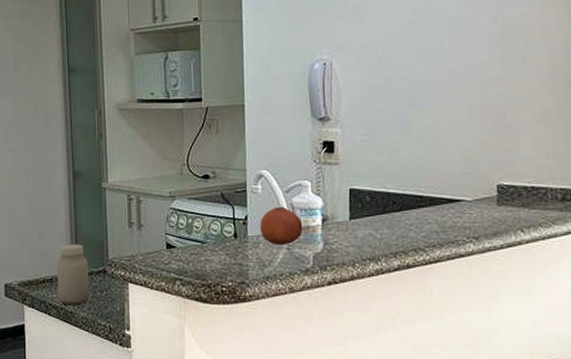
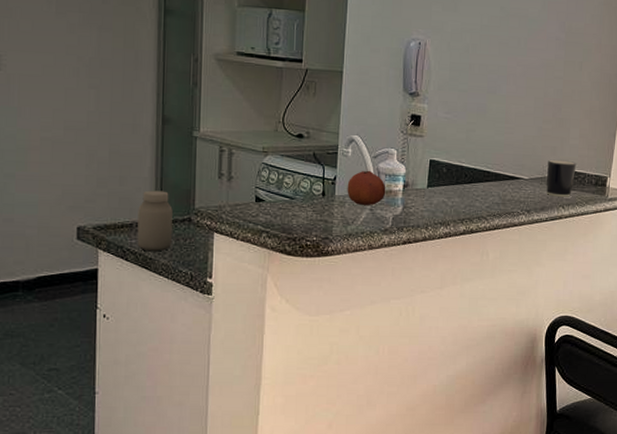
mug: none [495,174,534,220] -> present [546,159,577,198]

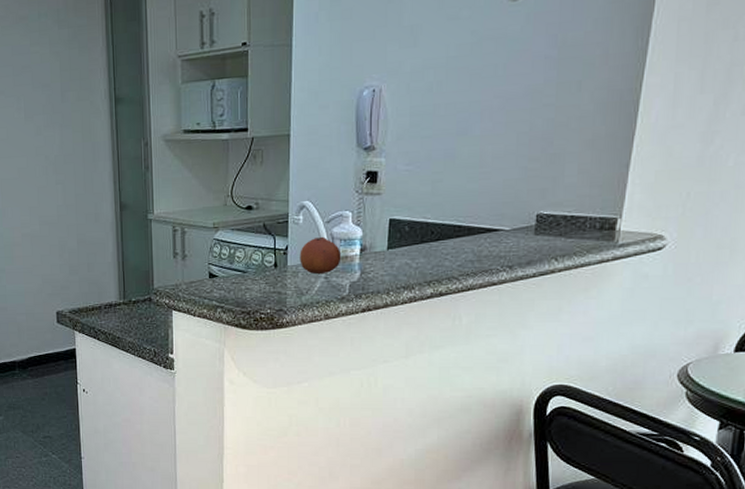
jar: present [137,190,173,252] -> none [105,274,136,331]
mug: present [546,159,577,198] -> none [534,203,574,249]

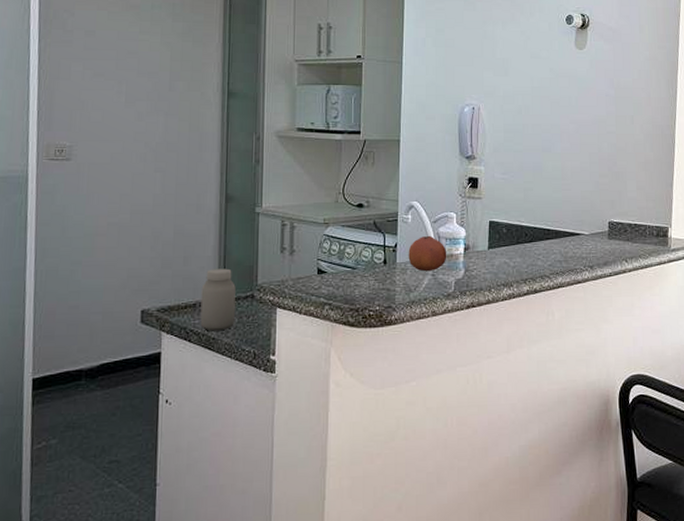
jar: none [105,274,136,331] -> present [200,268,236,331]

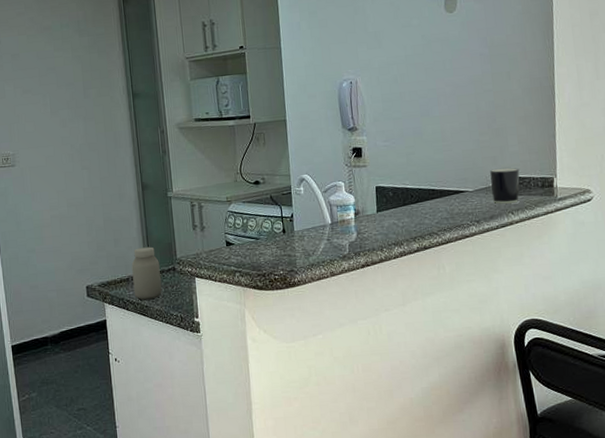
fruit: present [408,235,447,272] -> none [303,204,340,237]
mug: none [607,213,636,252] -> present [490,168,520,205]

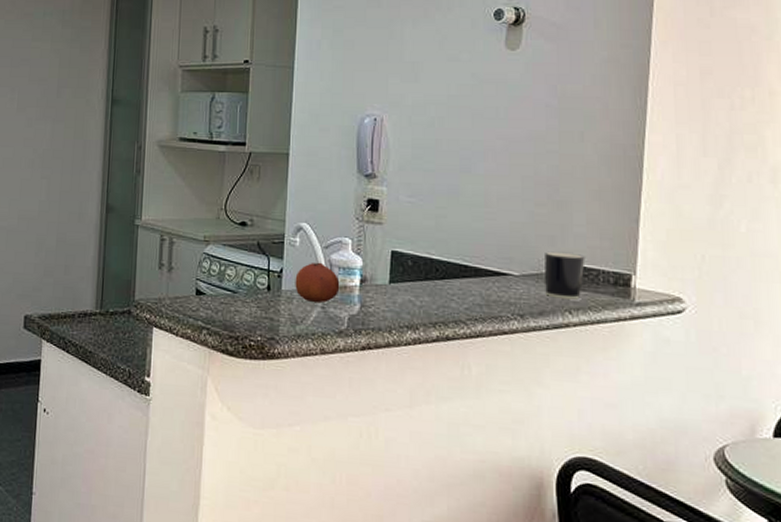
jar: present [131,247,162,301] -> none [78,280,113,345]
fruit: none [303,204,340,237] -> present [295,262,340,304]

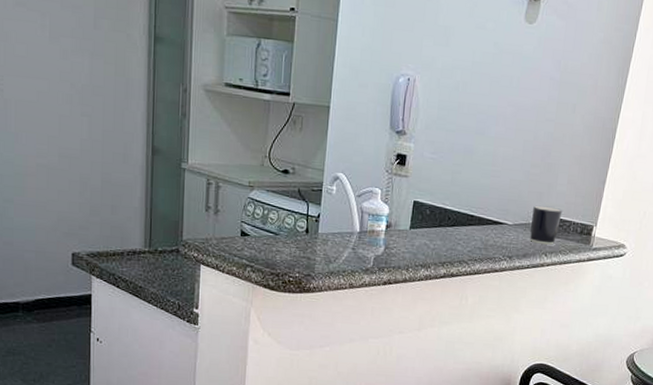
fruit: present [295,262,340,304] -> none [330,209,369,245]

